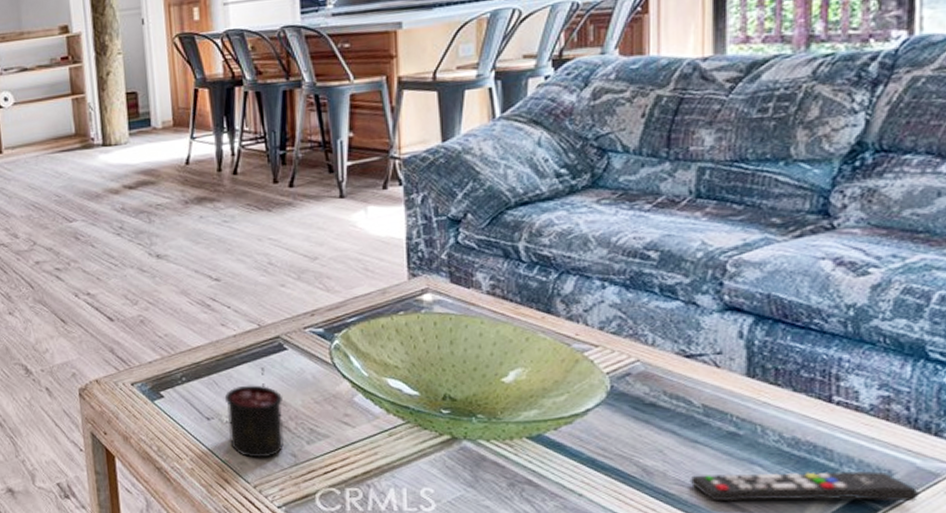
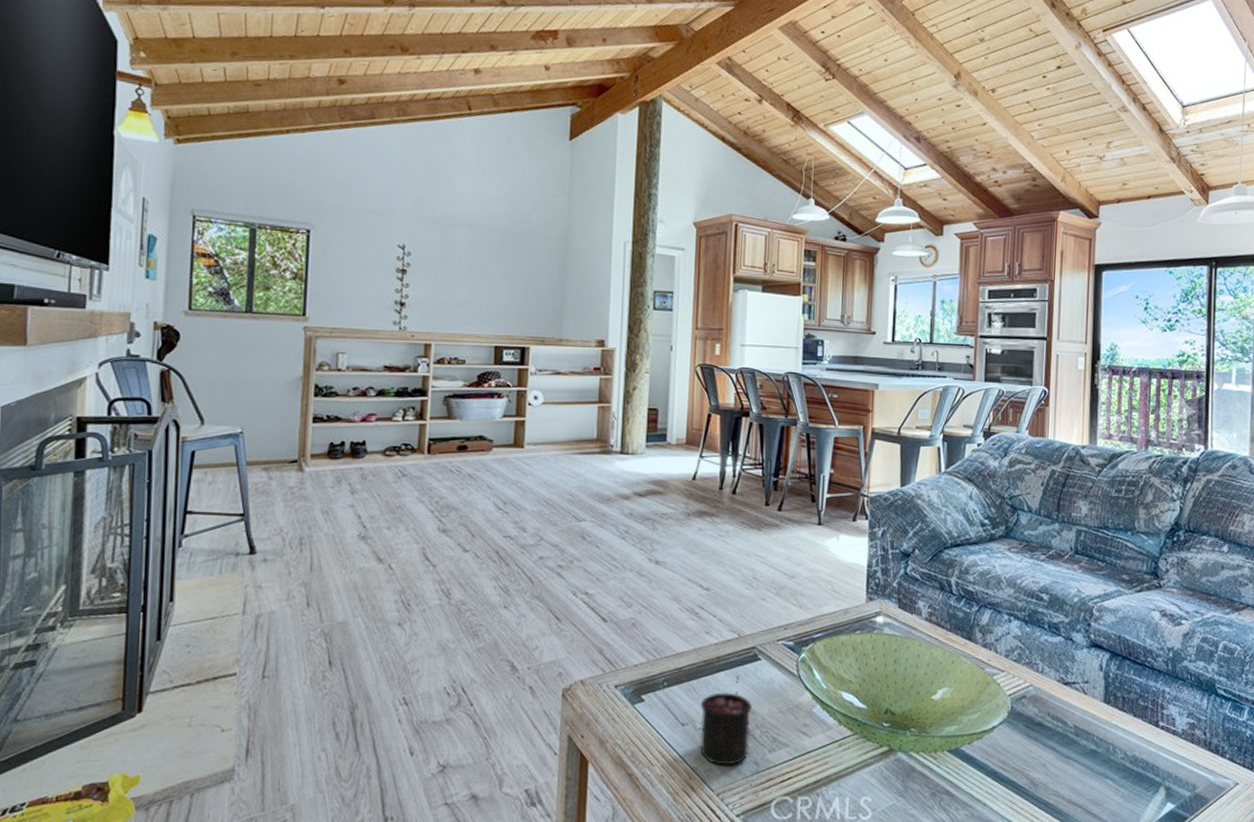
remote control: present [690,470,921,502] -> none [1063,784,1213,811]

